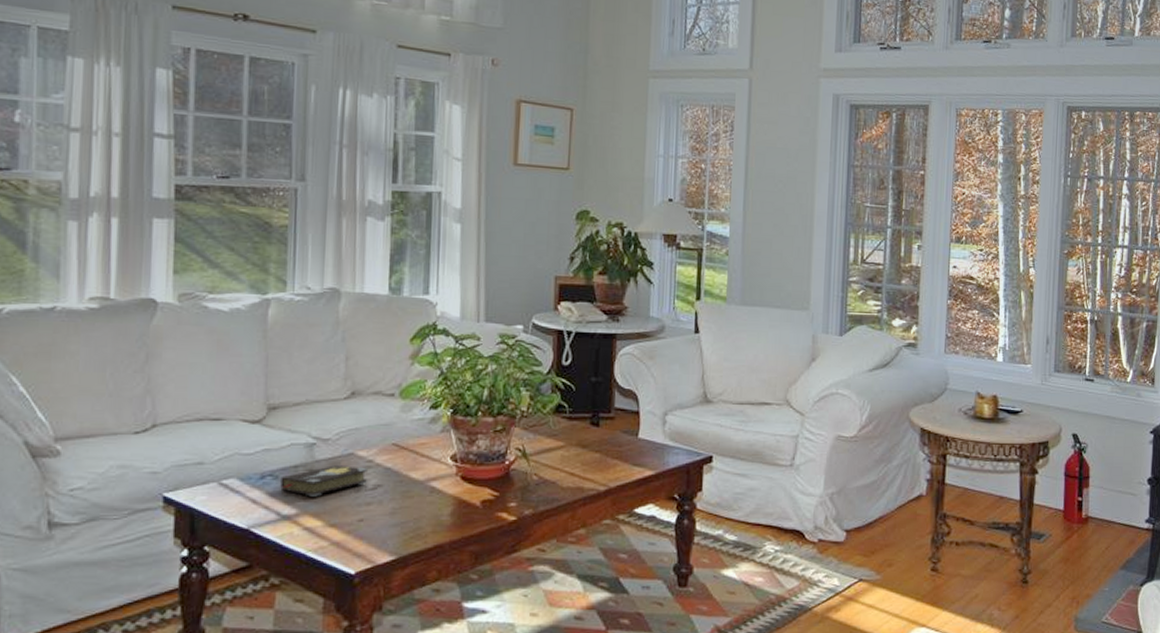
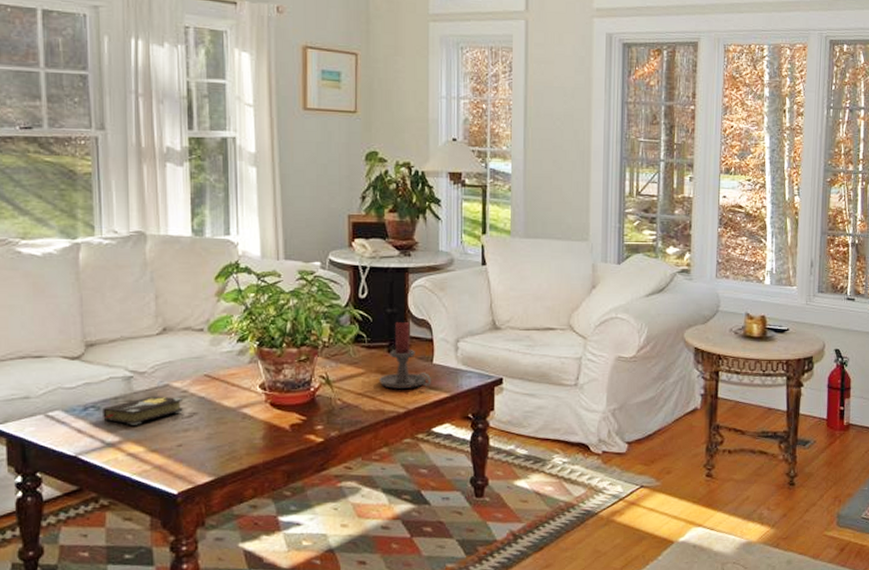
candle holder: none [579,391,637,464] -> present [379,321,432,389]

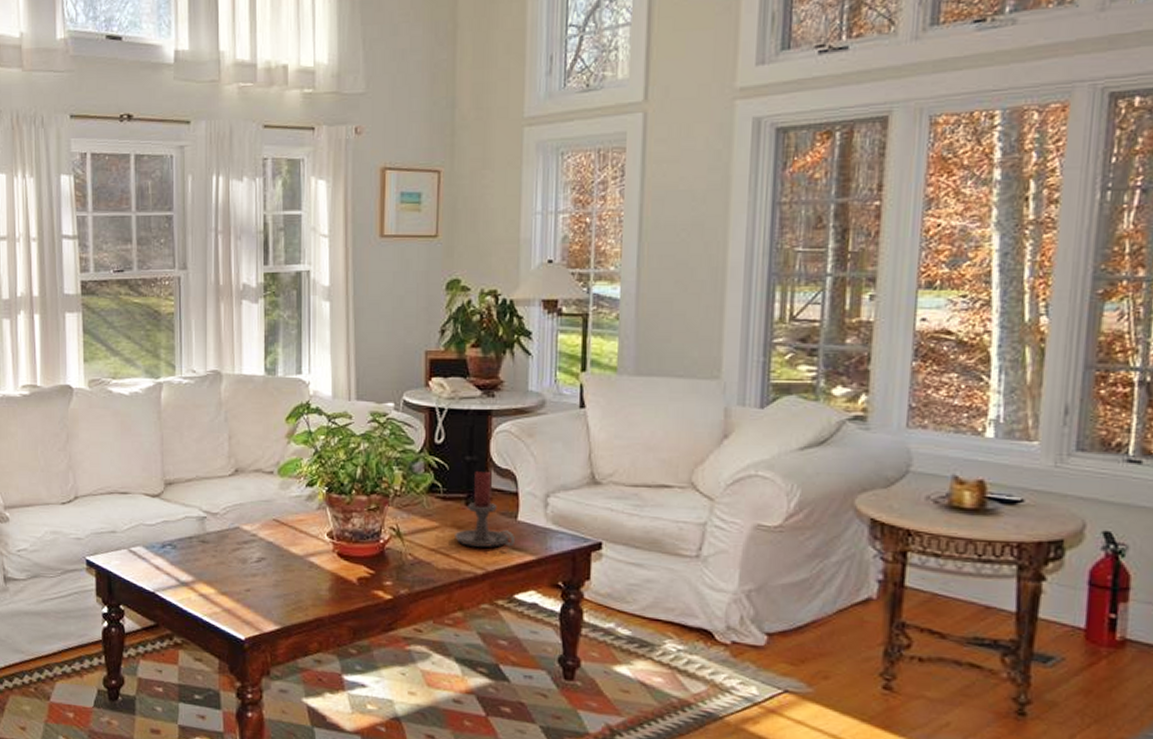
hardback book: present [103,396,183,425] -> none [178,538,252,566]

